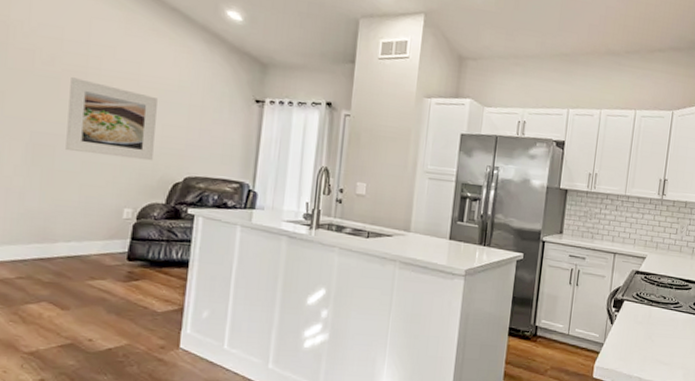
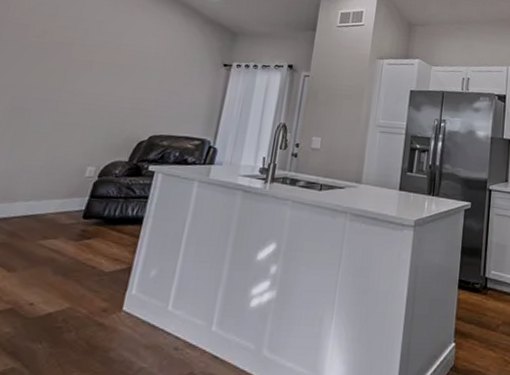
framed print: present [66,77,158,161] -> none [41,48,134,121]

